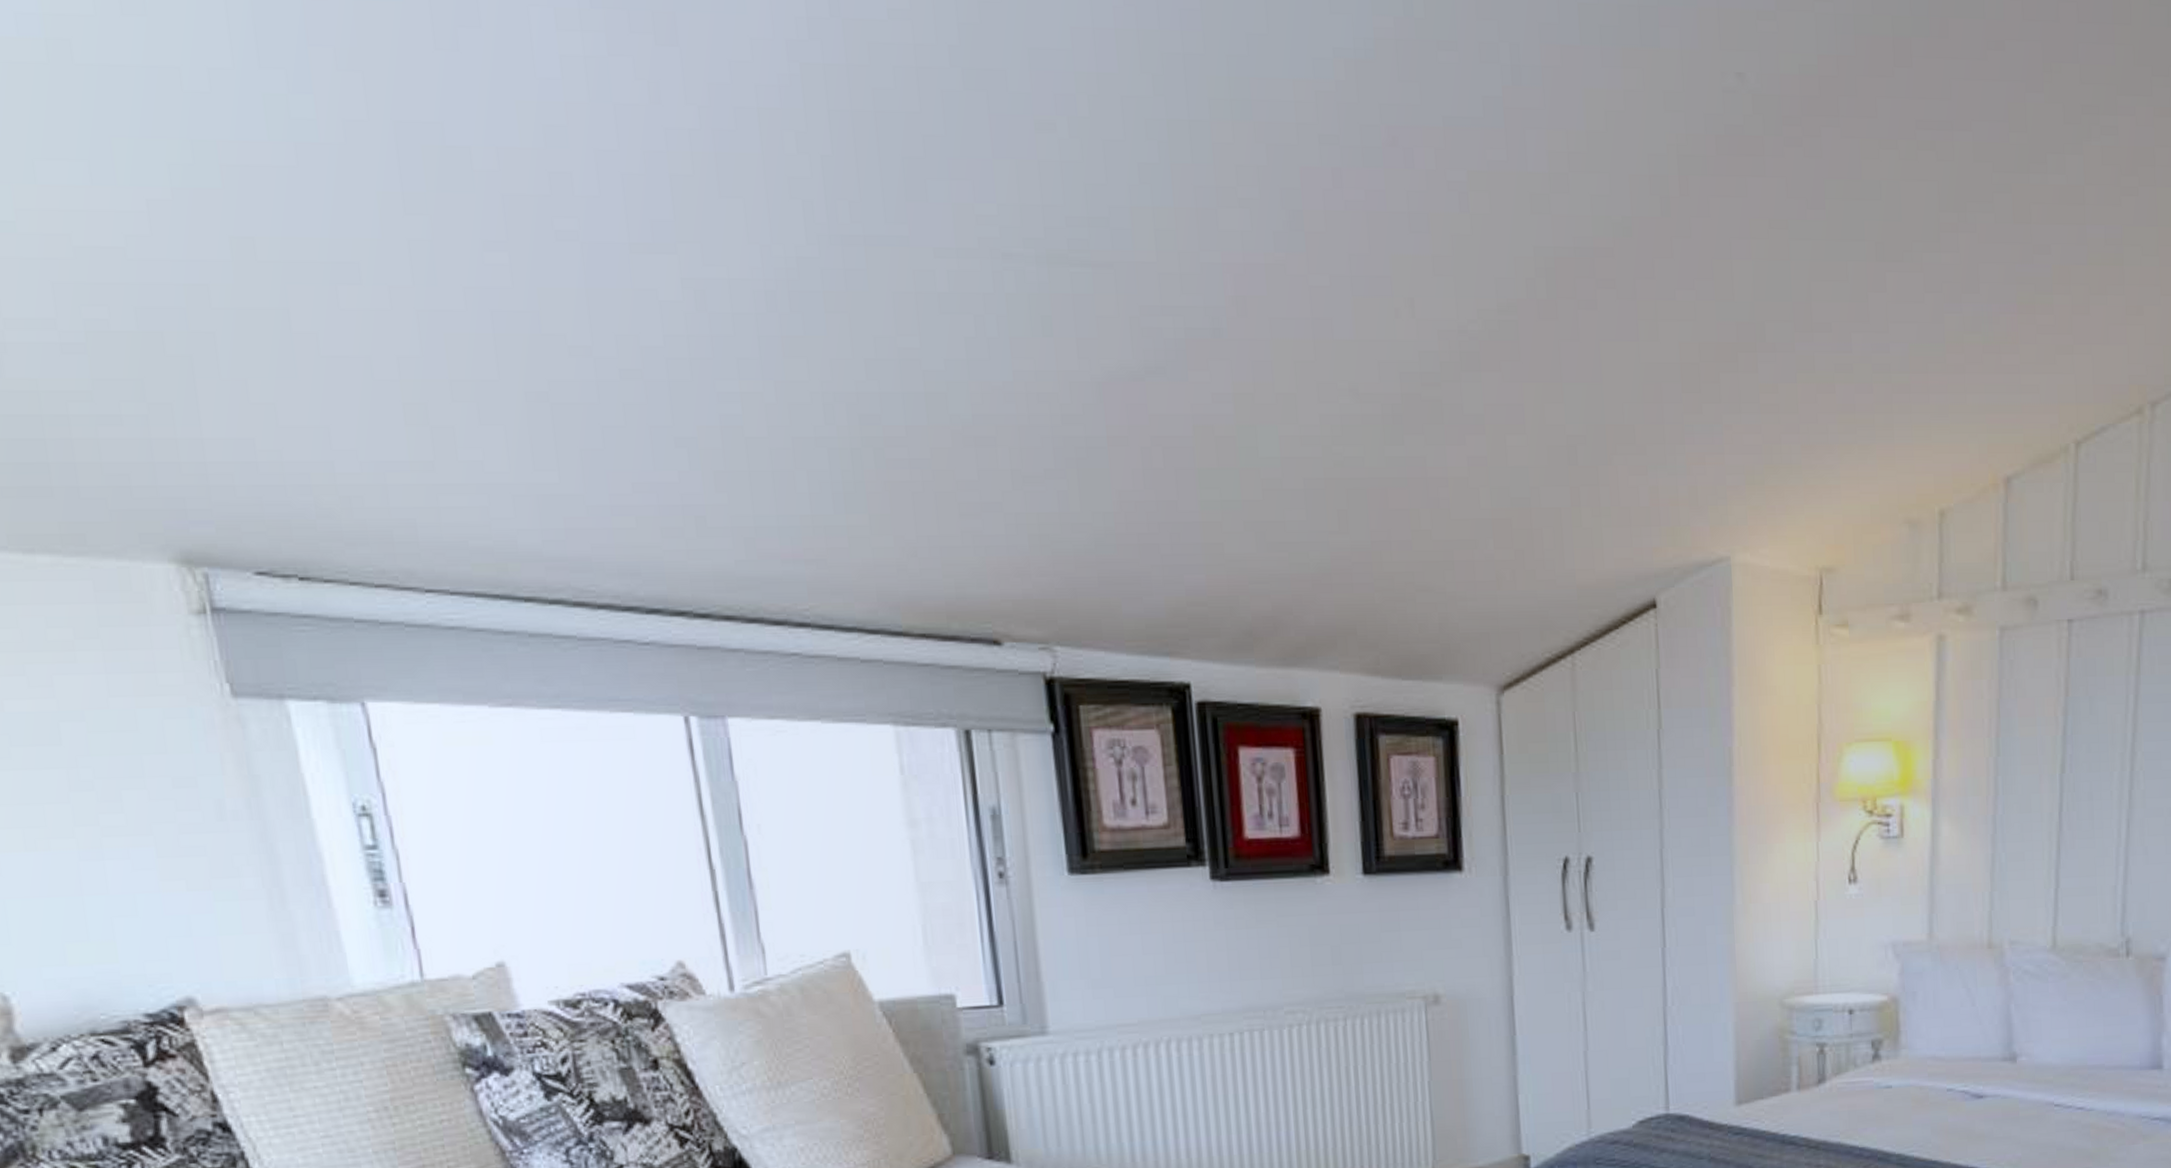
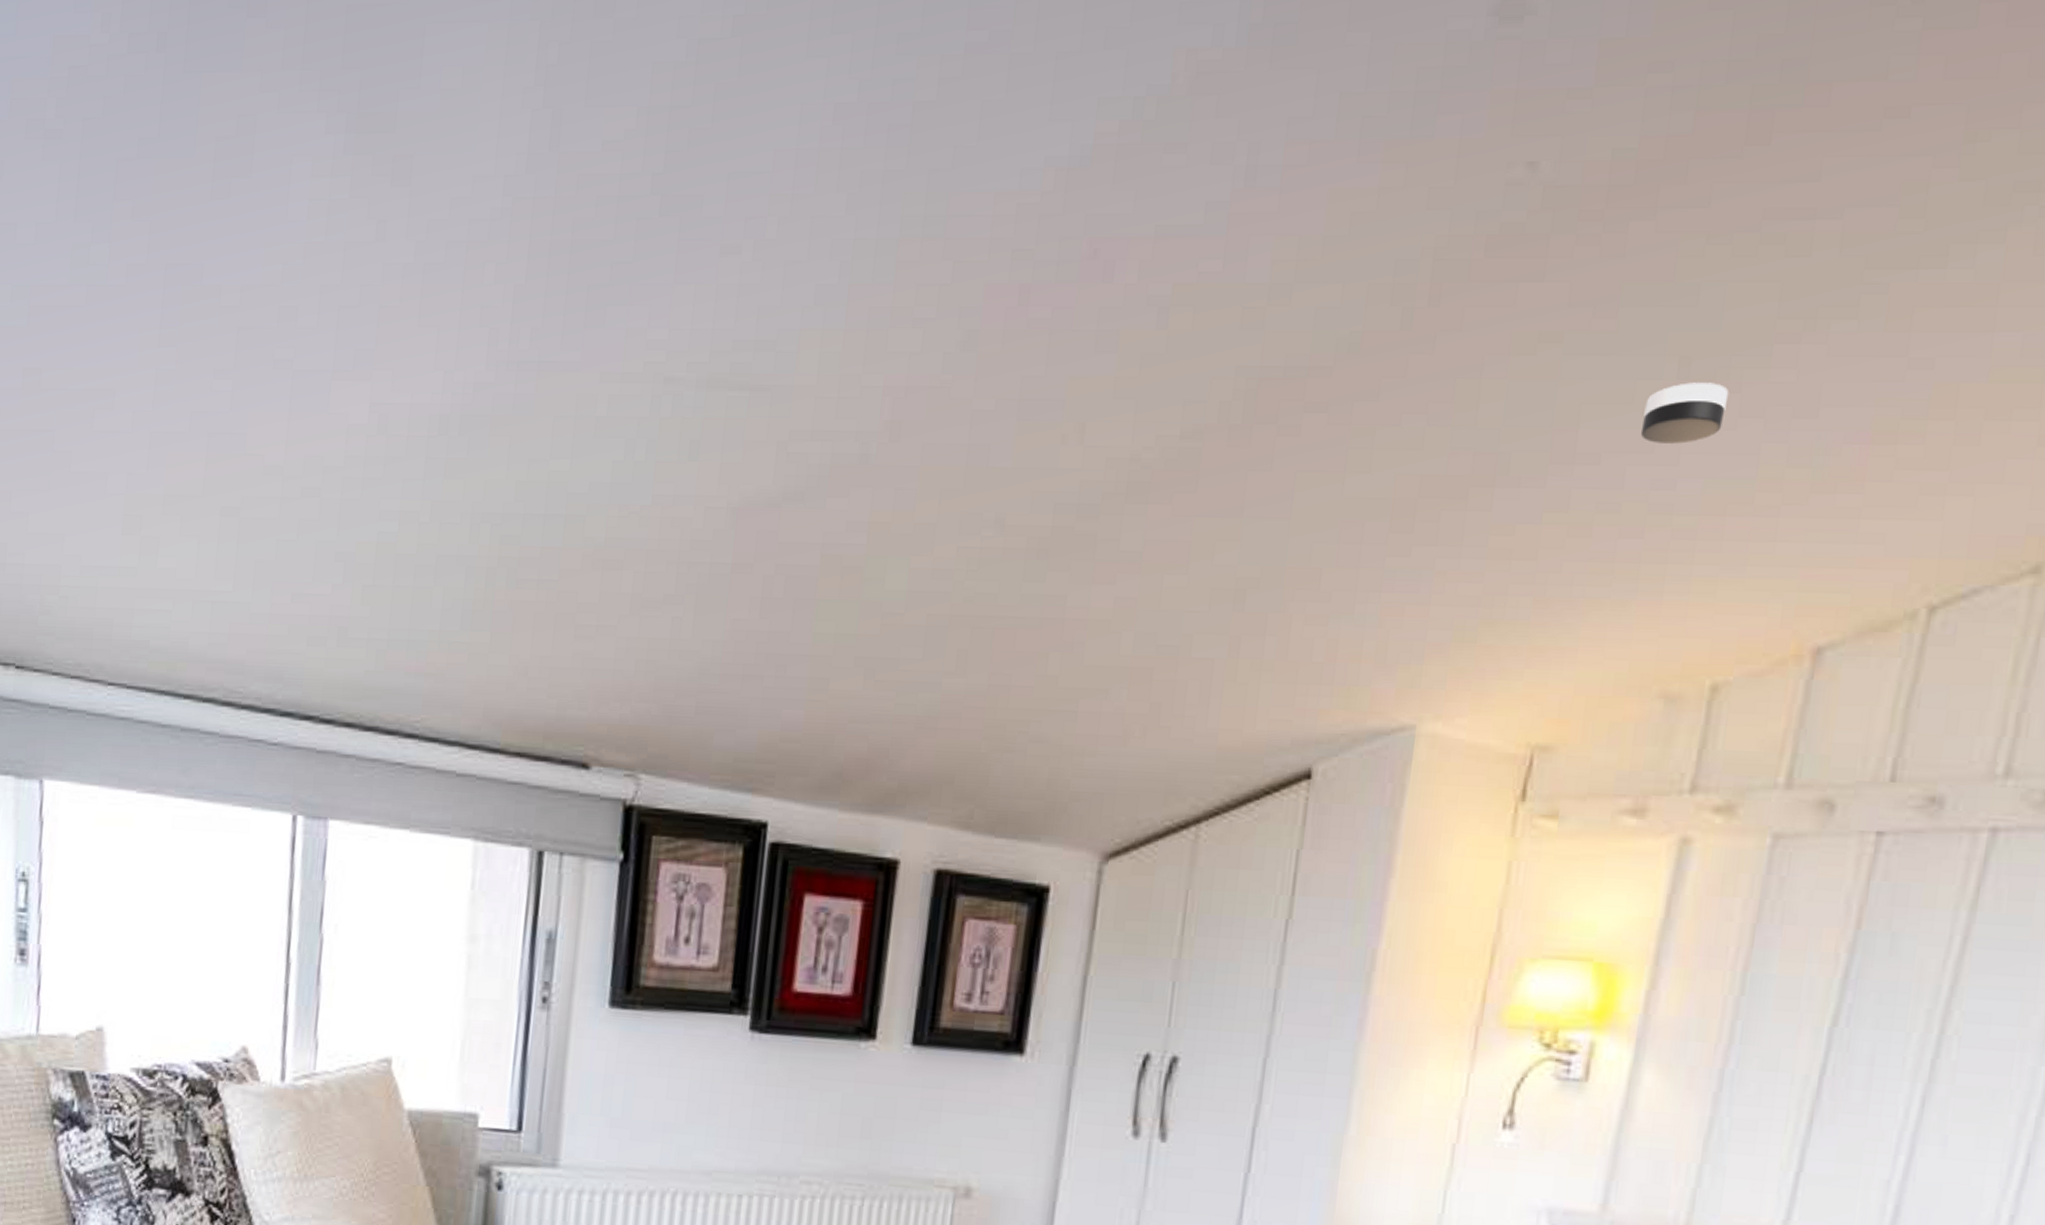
smoke detector: none [1857,263,1915,314] -> present [1640,382,1729,444]

